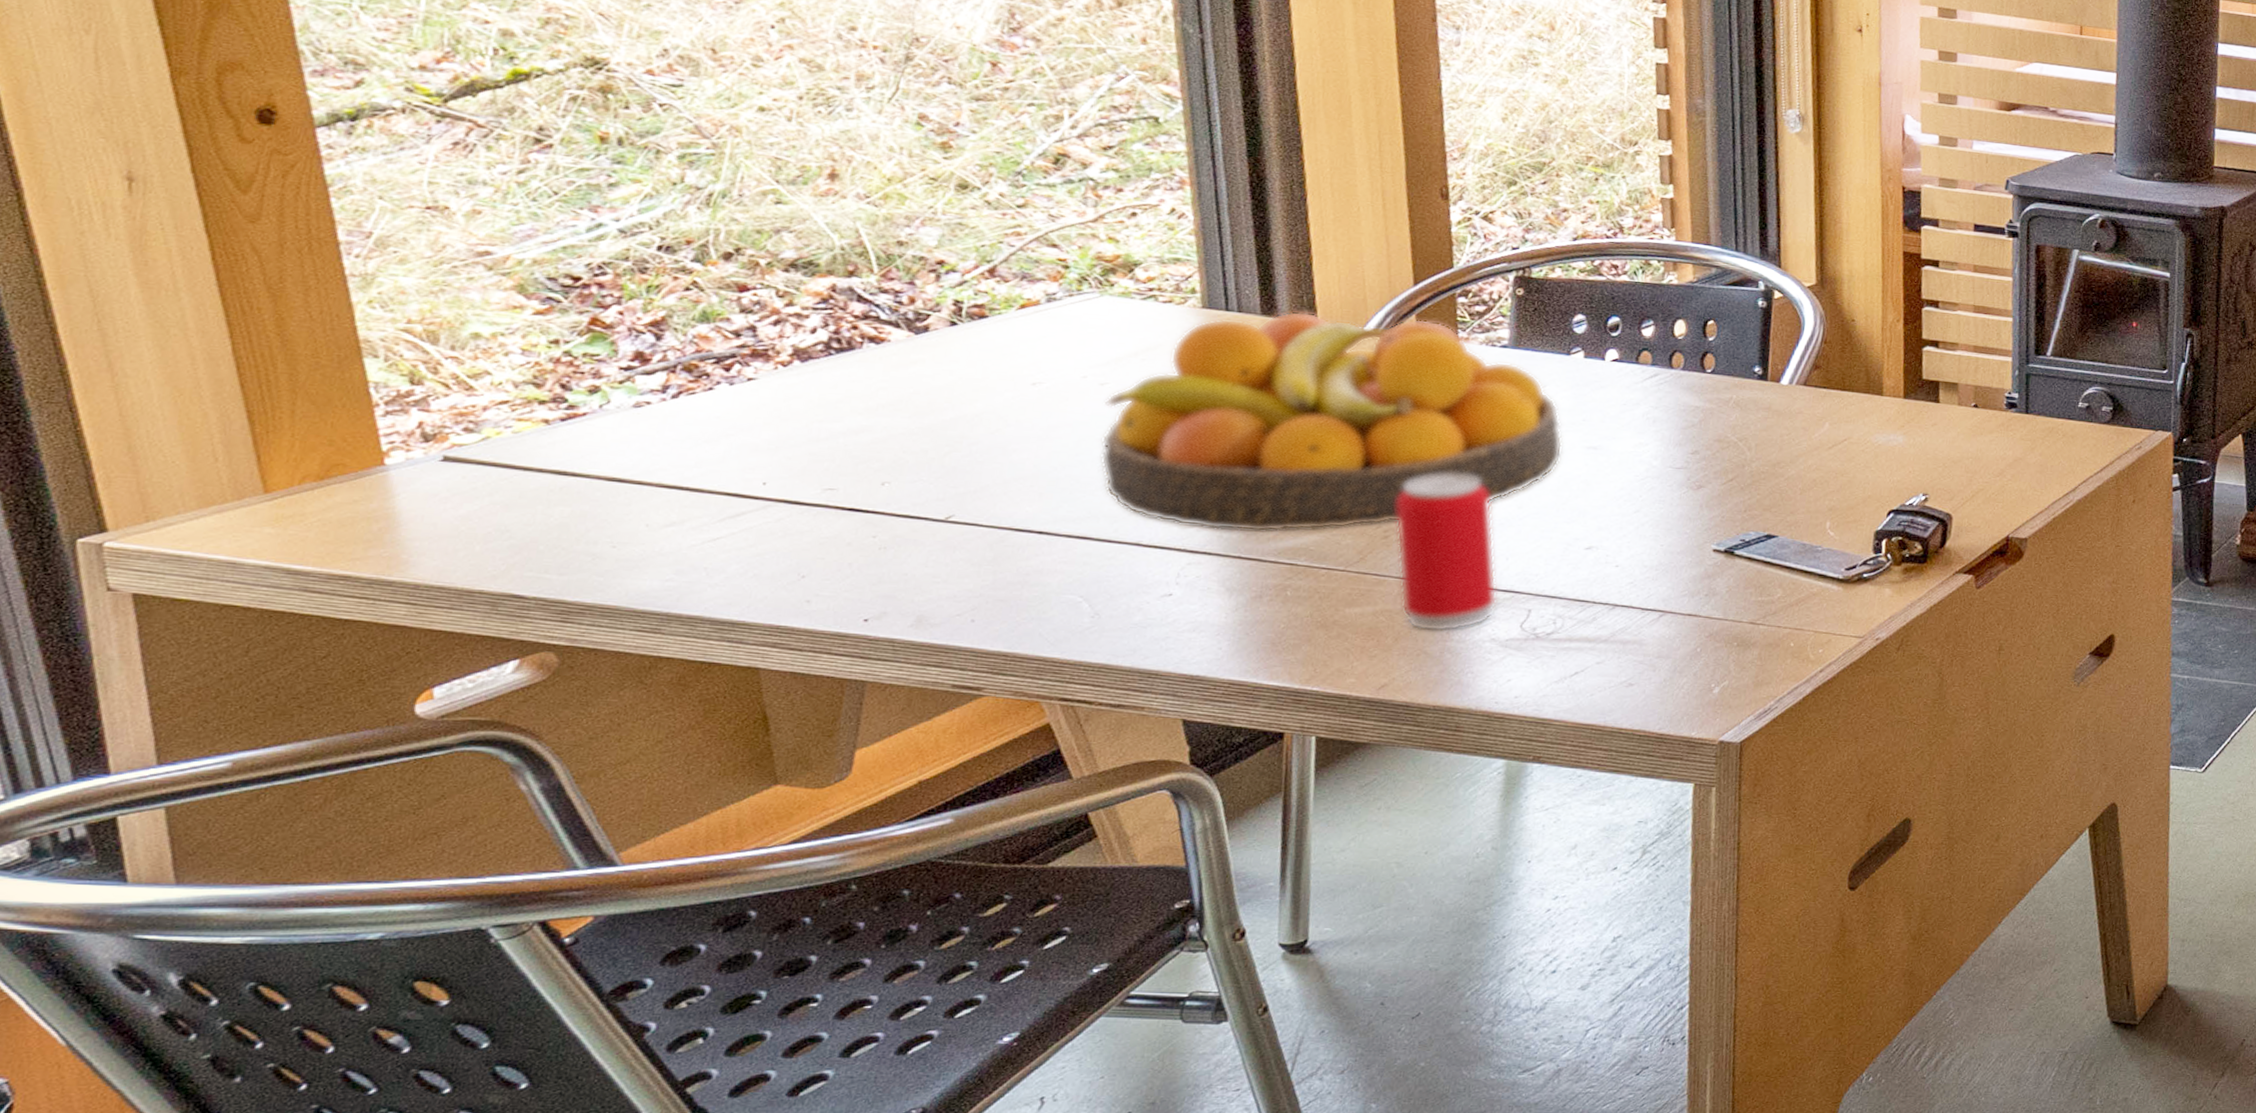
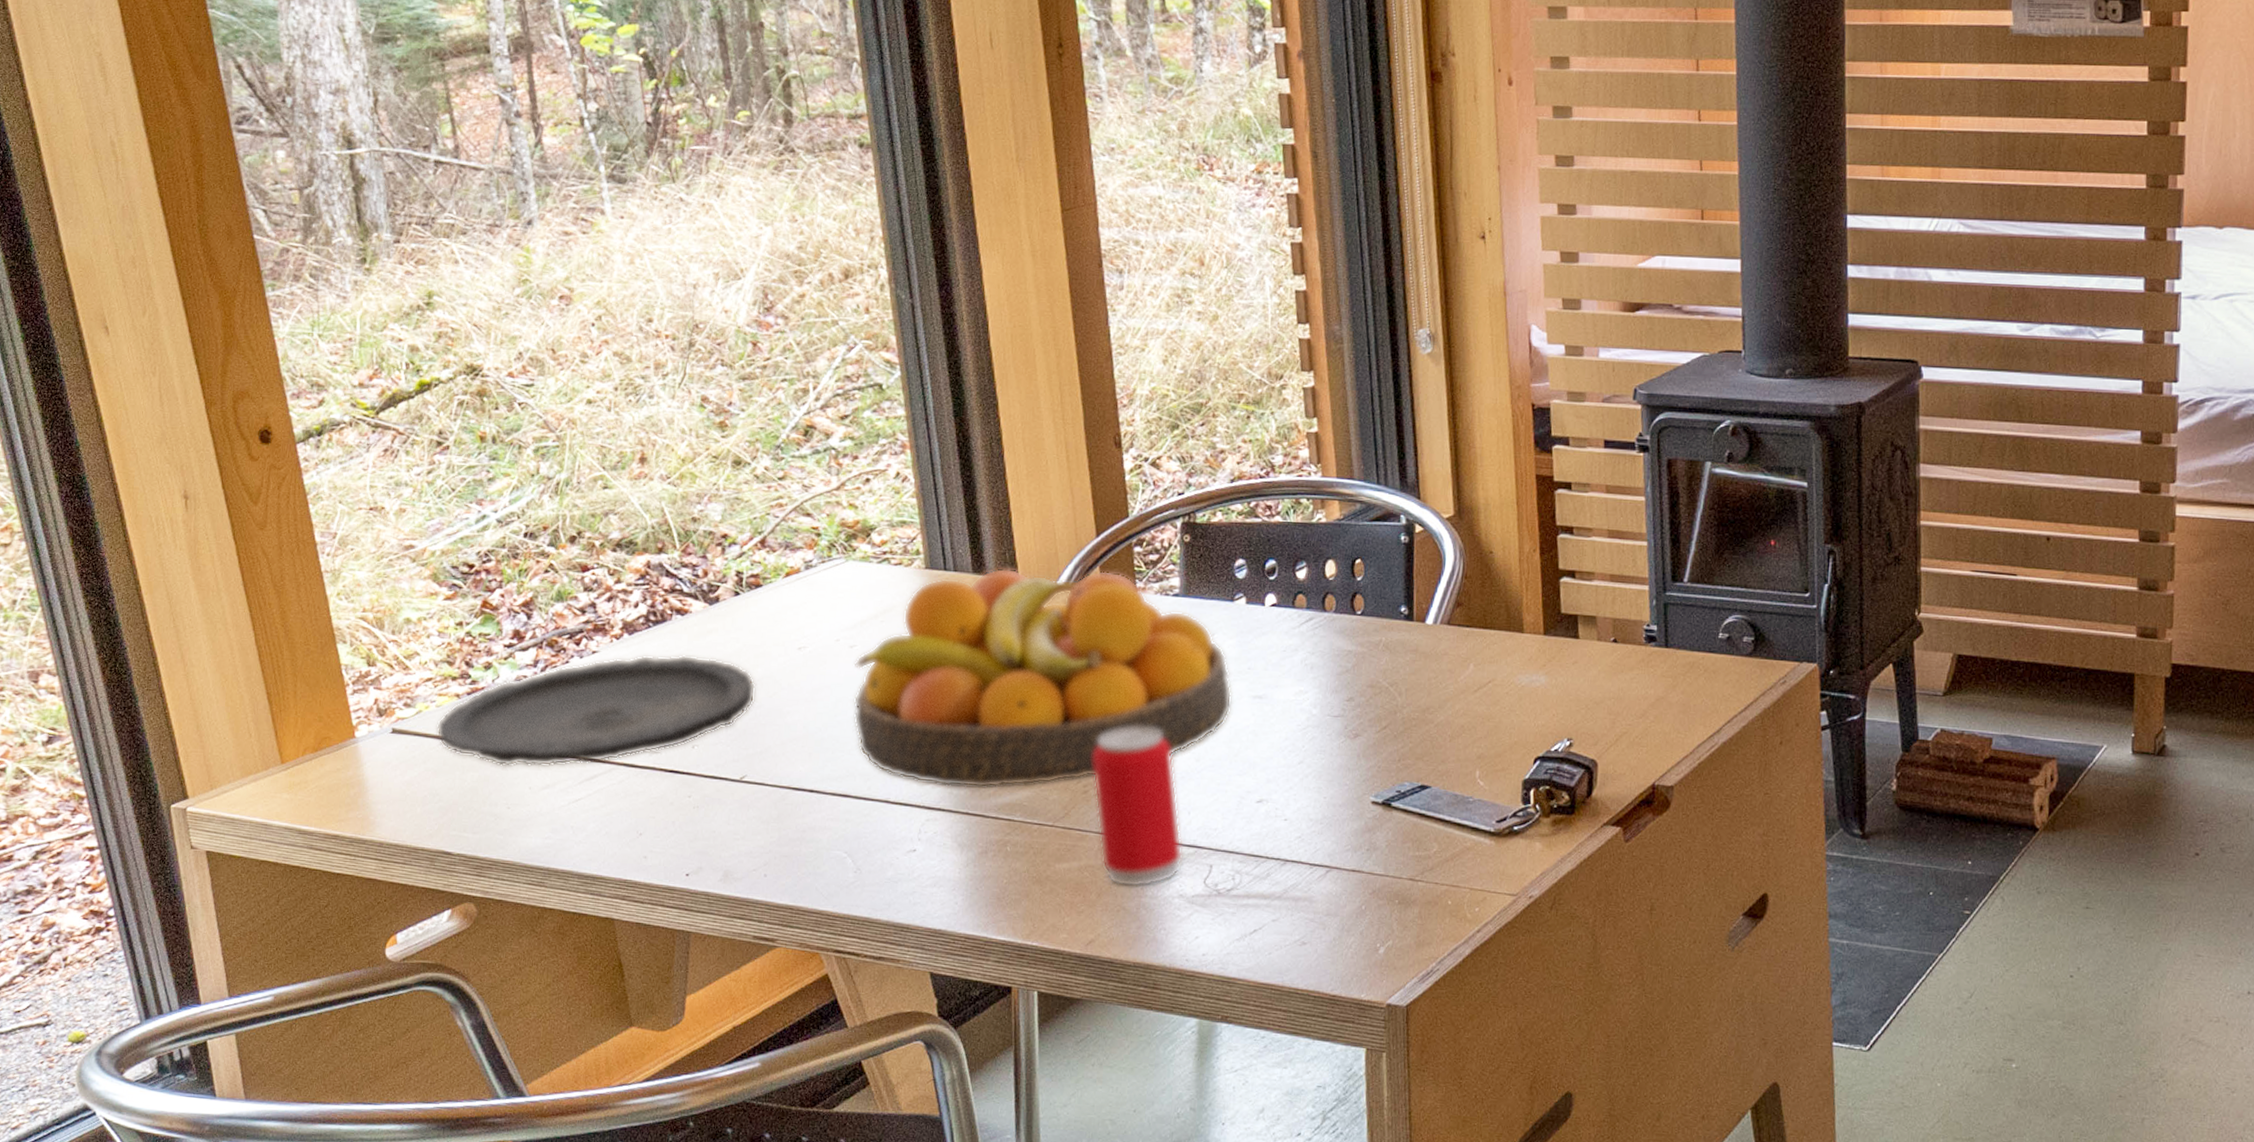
plate: none [511,384,973,502] -> present [436,655,756,767]

